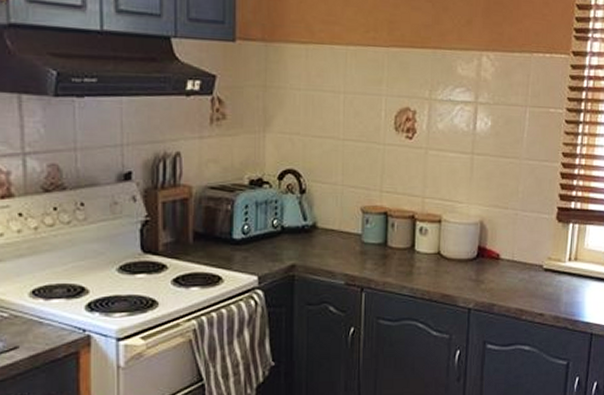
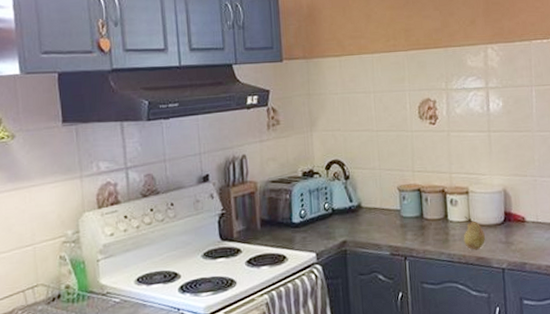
fruit: none [429,247,454,286] -> present [463,215,485,250]

